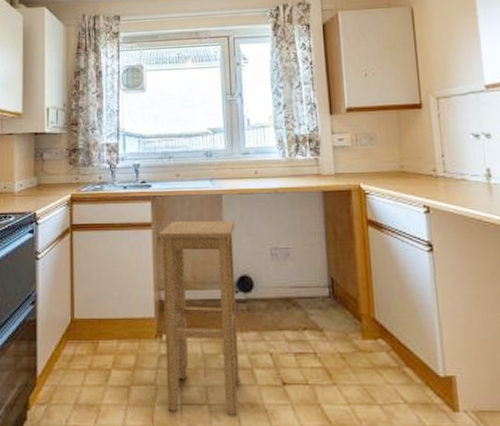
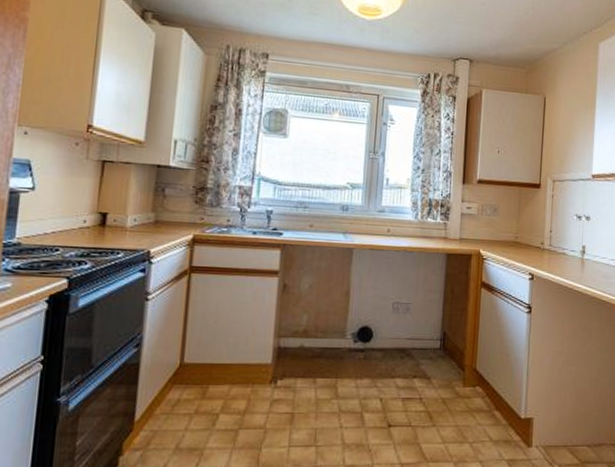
stool: present [158,220,240,415] -> none [275,270,363,455]

